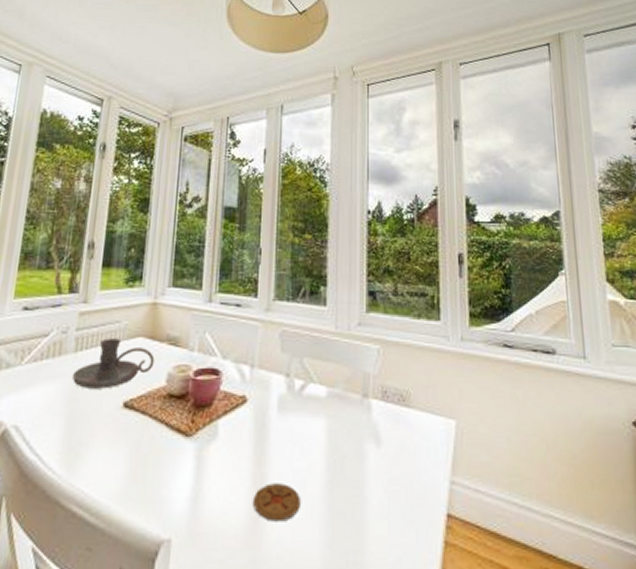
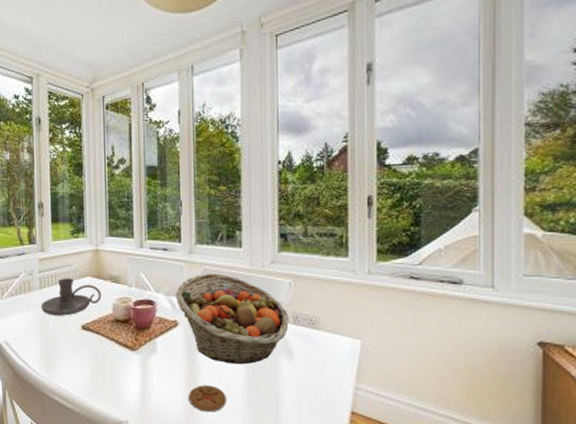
fruit basket: none [246,336,377,454] -> present [176,274,289,365]

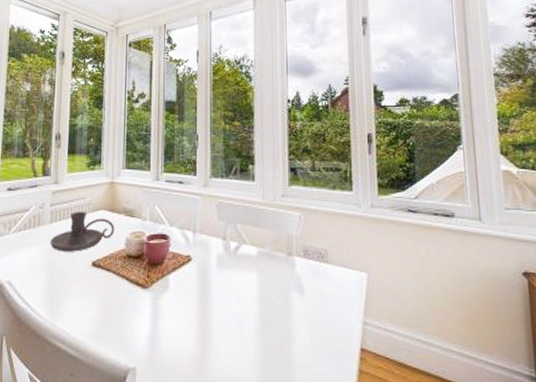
fruit basket: present [176,274,289,365] -> none [190,207,300,301]
coaster: present [189,385,226,412] -> none [200,324,238,354]

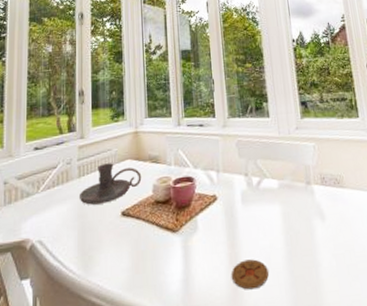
coaster: none [200,324,238,354] -> present [232,259,269,290]

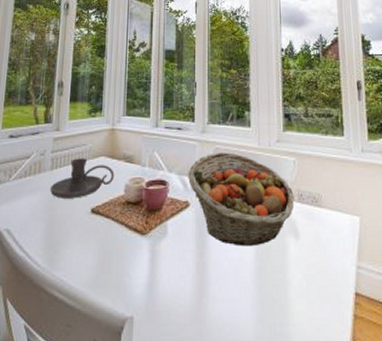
fruit basket: none [213,144,318,234] -> present [188,153,295,247]
coaster: present [232,259,269,290] -> none [198,271,235,301]

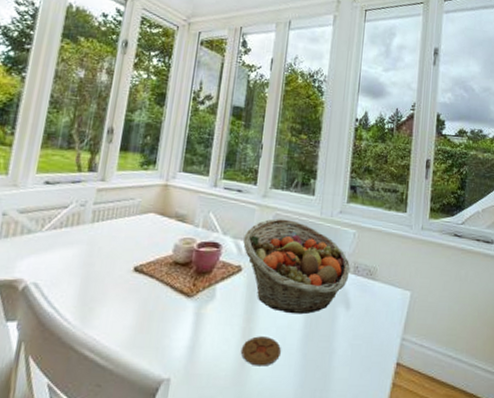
candle holder: present [50,158,115,199] -> none [89,212,164,255]
coaster: none [198,271,235,301] -> present [241,336,281,366]

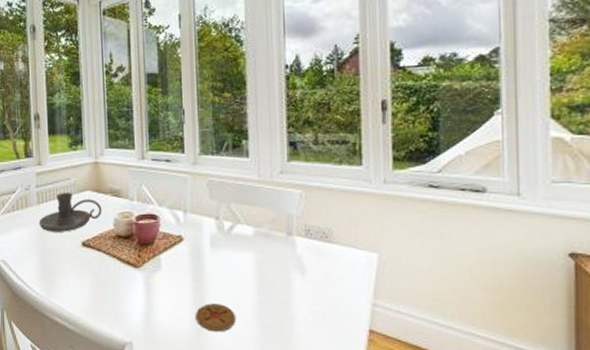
candle holder: none [89,212,164,255] -> present [39,193,102,232]
fruit basket: present [243,218,350,315] -> none [180,185,301,281]

